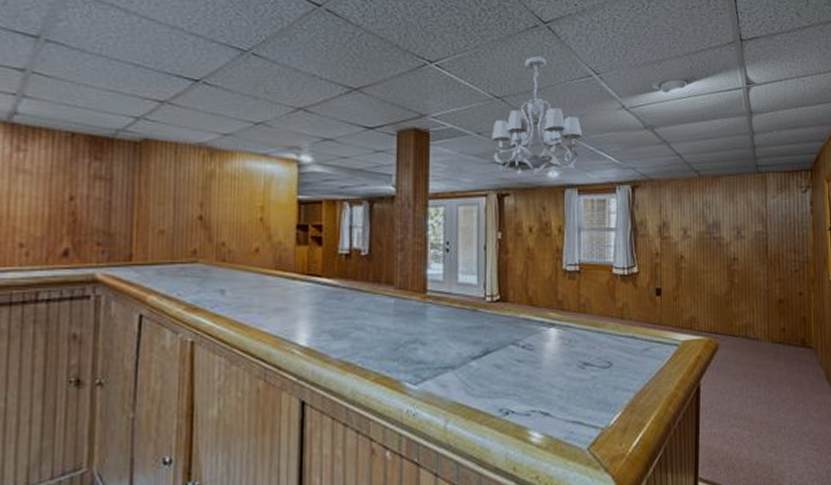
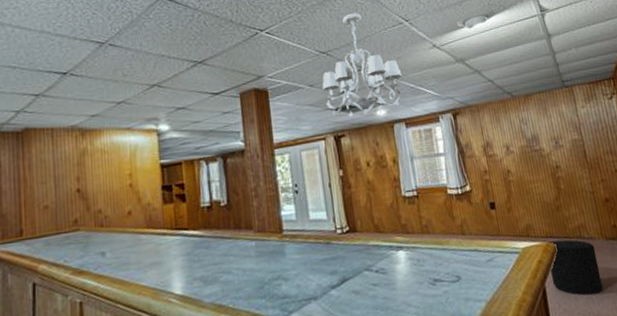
stool: none [708,337,760,398] -> present [547,239,603,296]

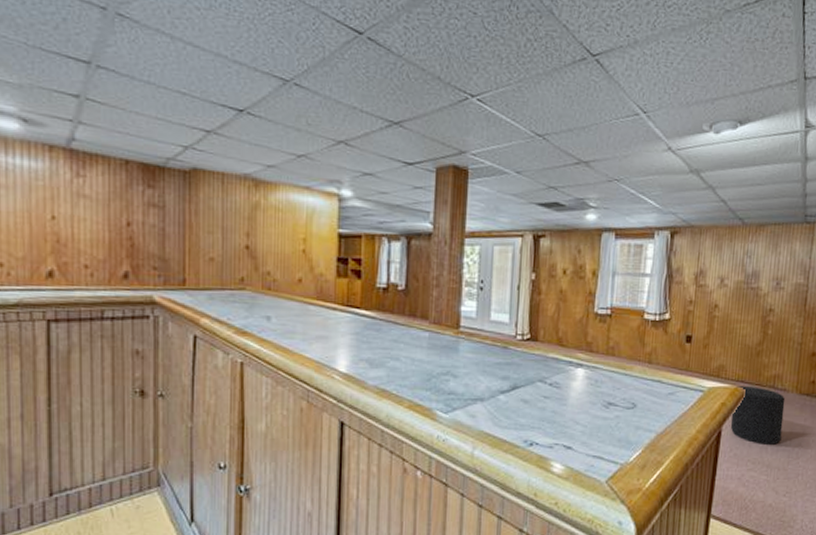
chandelier: present [322,13,403,117] -> none [531,92,625,218]

